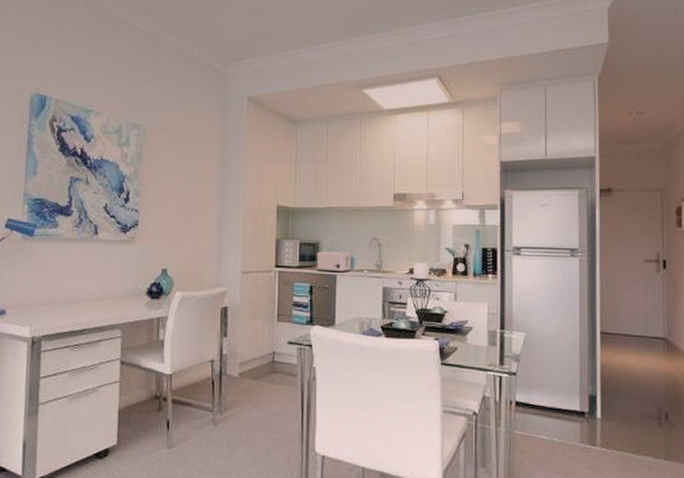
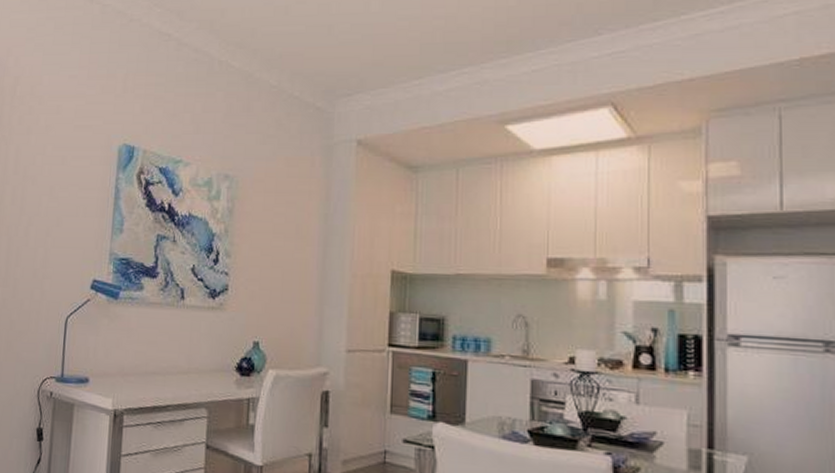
toaster: present [317,251,351,273] -> none [441,329,487,358]

